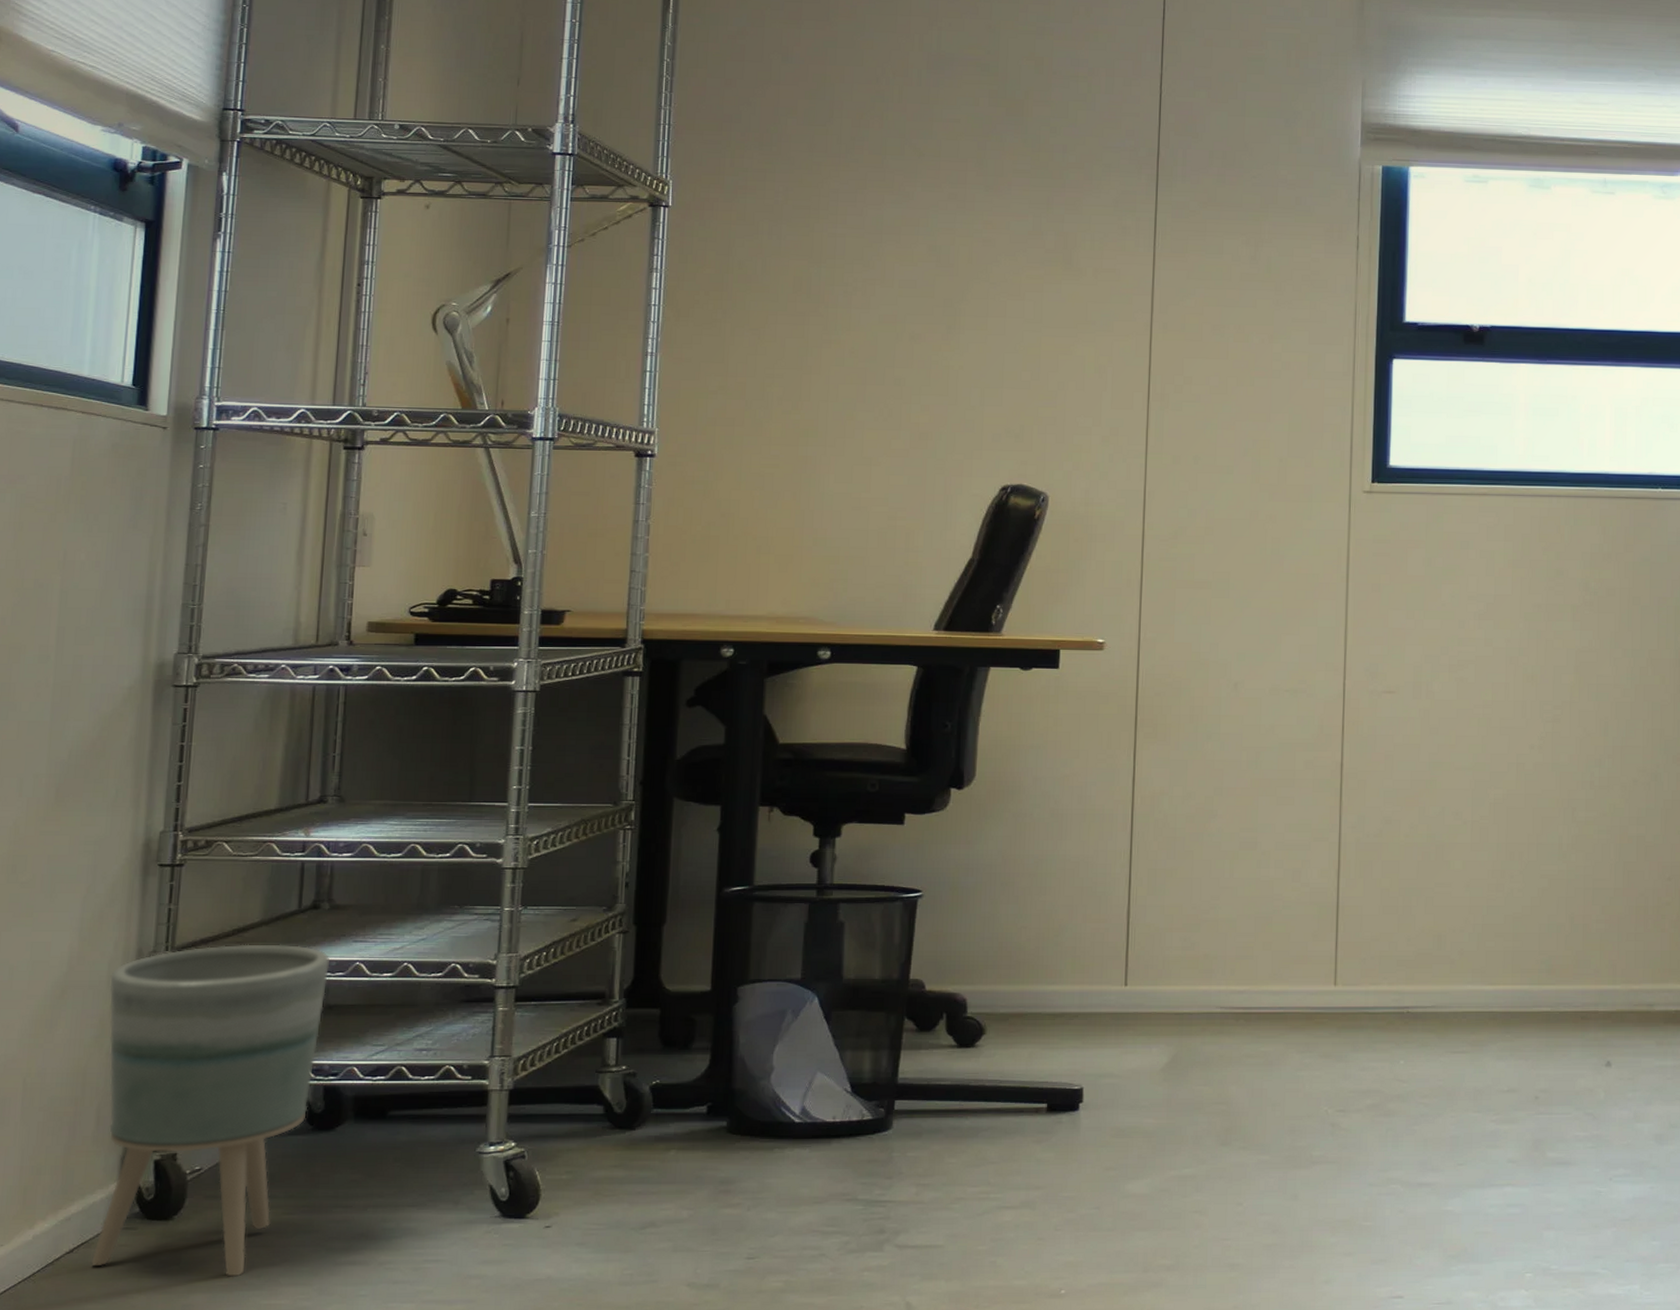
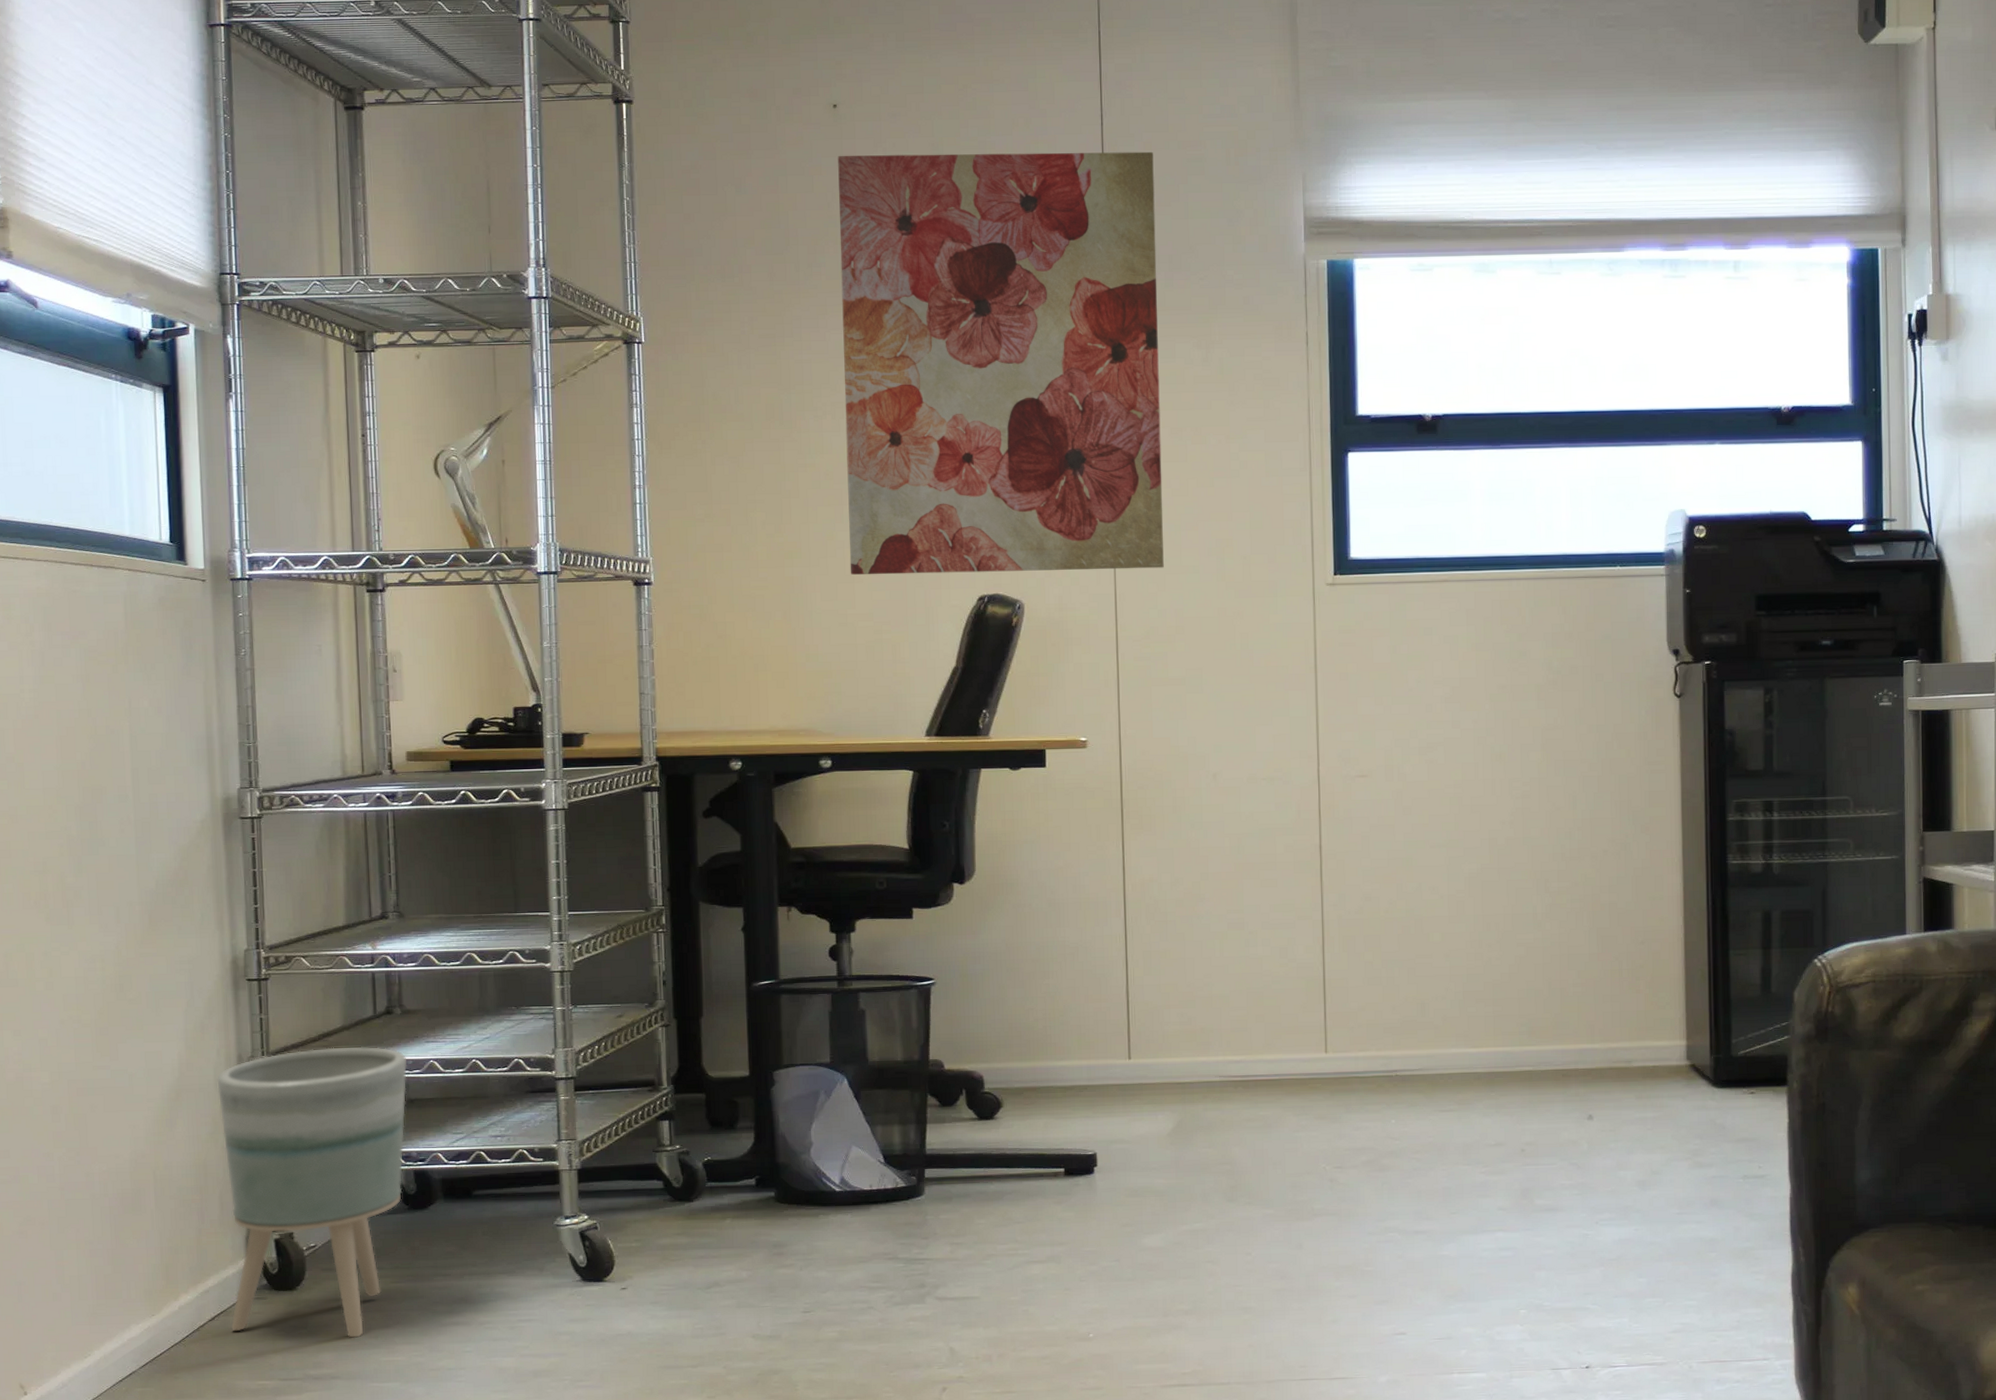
wall art: none [868,31,1214,467] -> present [838,151,1164,575]

